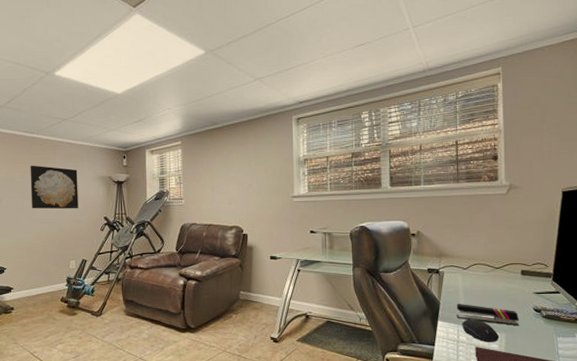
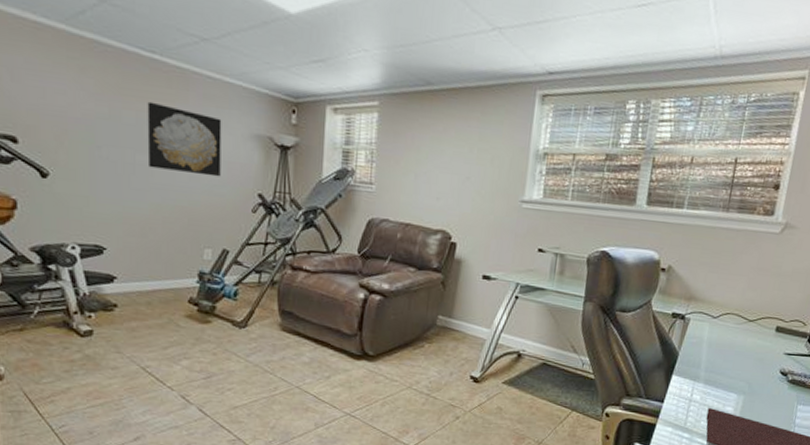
stapler: present [456,303,520,327] -> none [694,356,763,390]
computer mouse: present [462,319,500,342] -> none [698,376,737,405]

